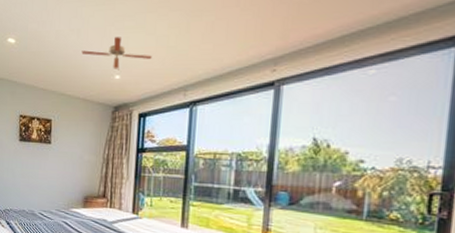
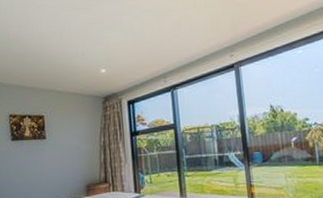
ceiling fan: present [81,37,152,71] -> none [66,36,132,65]

